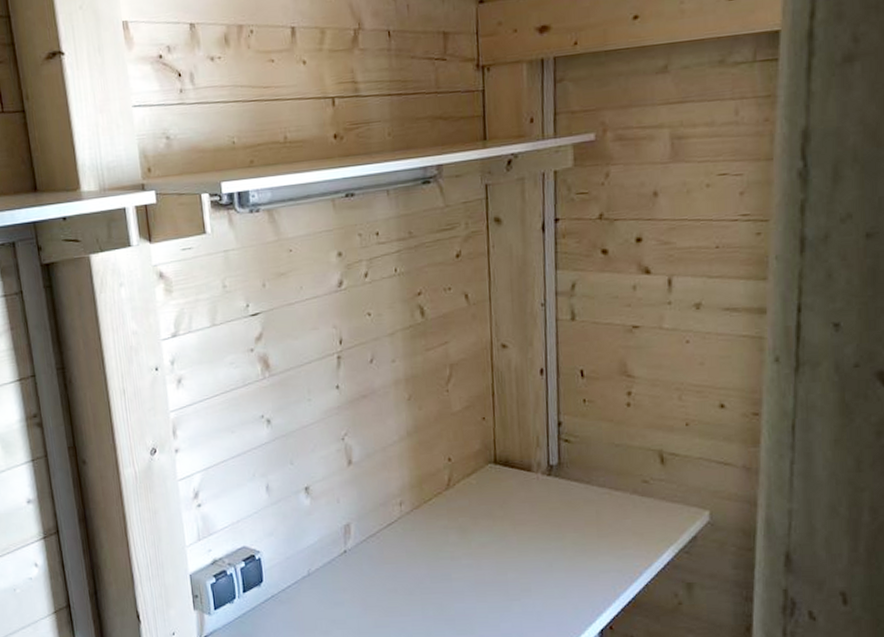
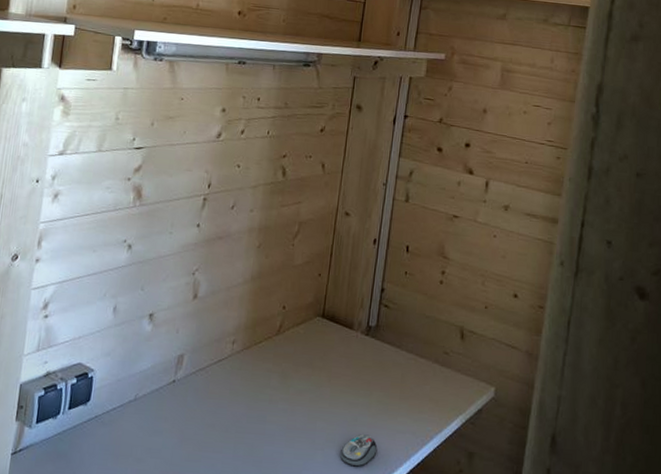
computer mouse: none [539,579,581,613] -> present [340,434,378,467]

